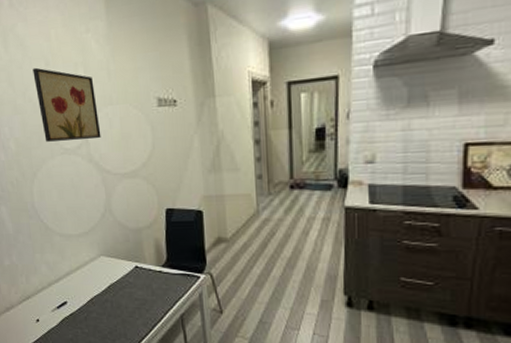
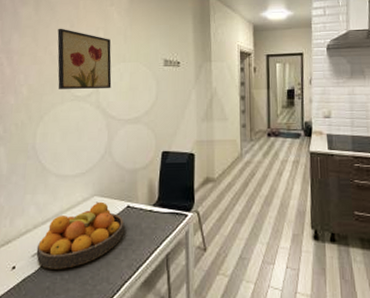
fruit bowl: none [54,261,136,324] -> present [36,201,125,269]

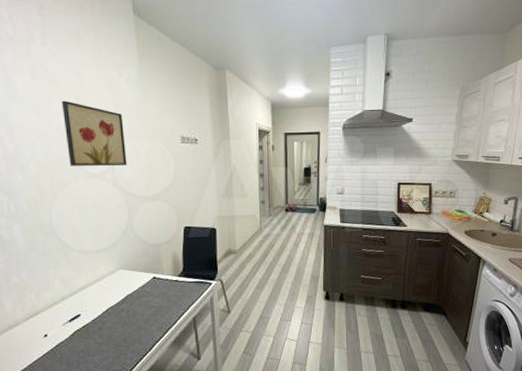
fruit bowl: present [36,201,125,269] -> none [66,274,152,335]

